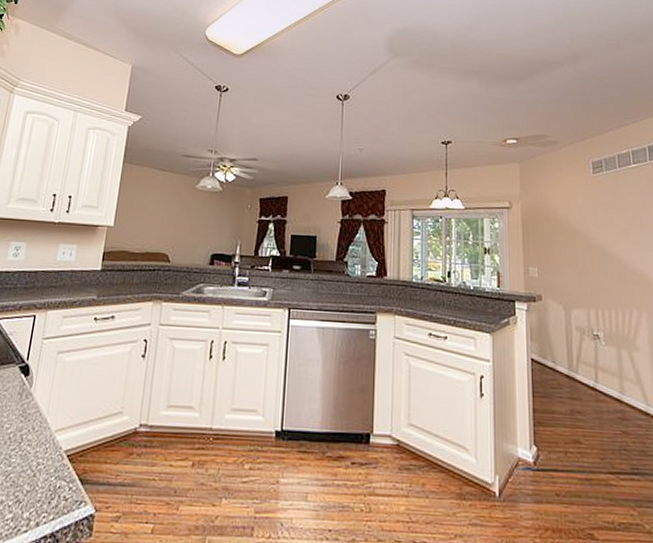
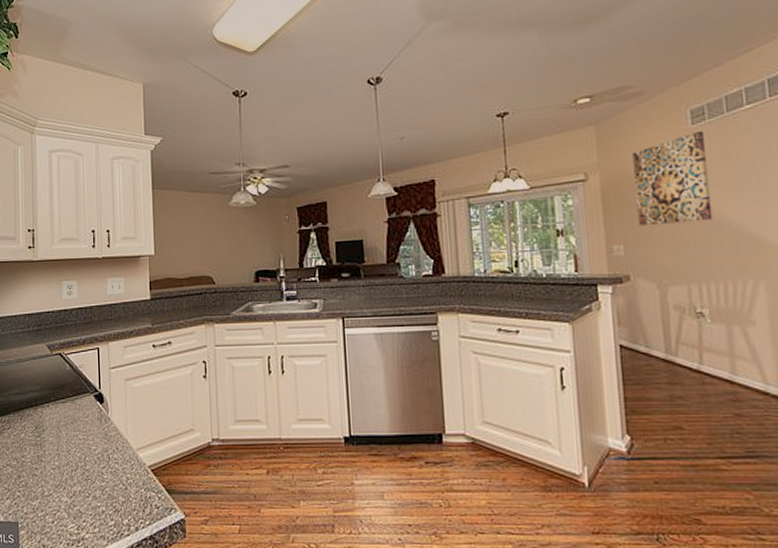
wall art: none [548,179,607,255] -> present [632,130,713,227]

